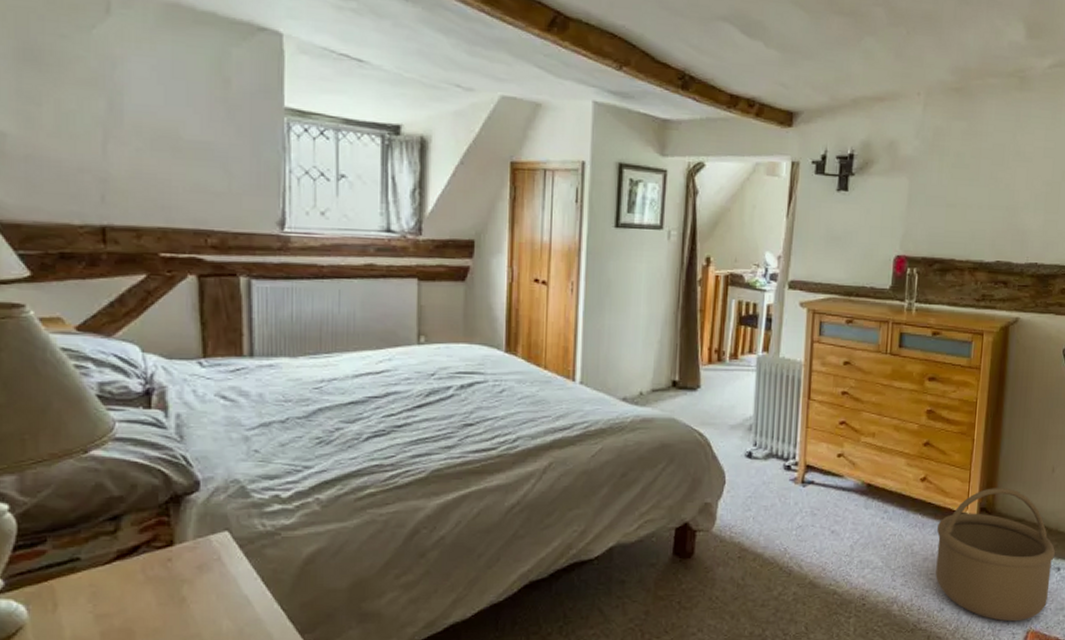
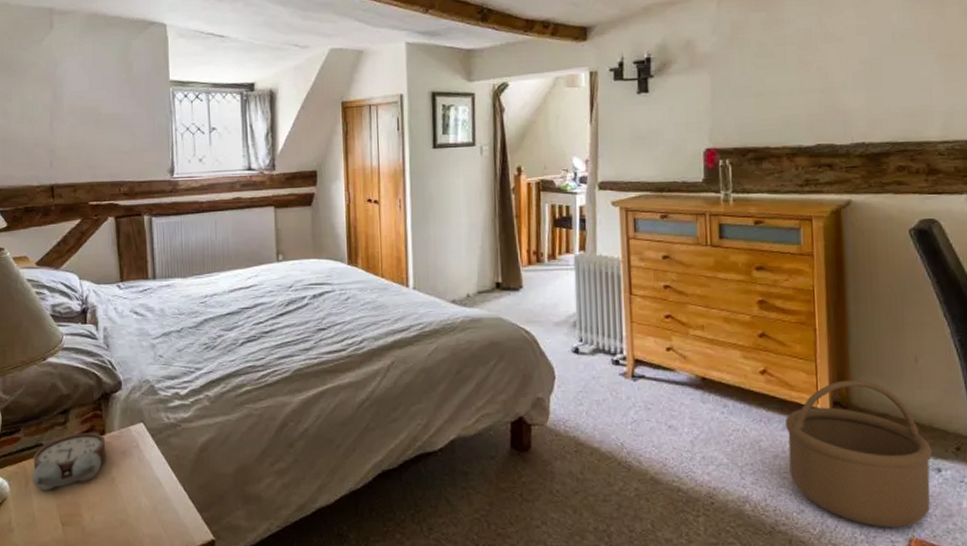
alarm clock: none [64,544,174,616] -> present [32,433,106,491]

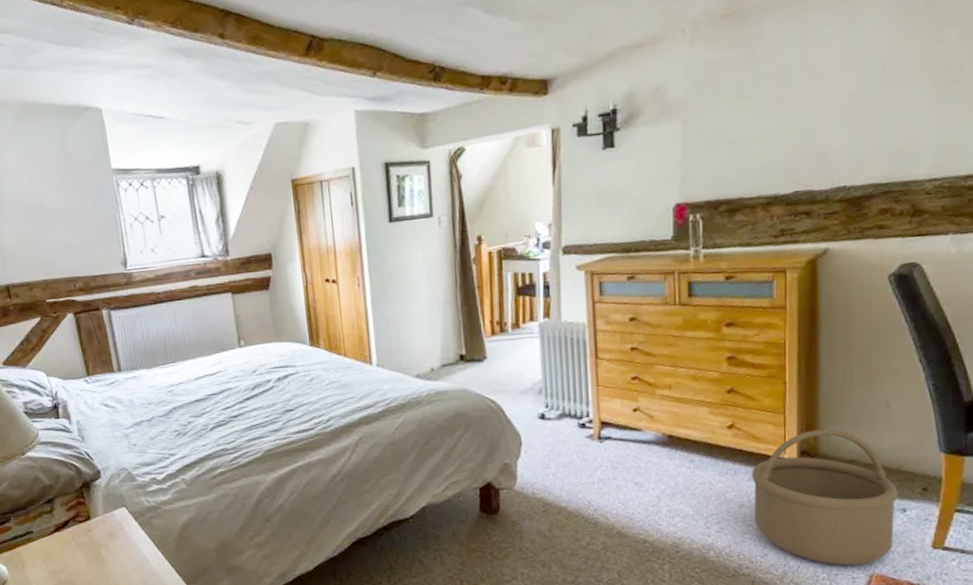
alarm clock: present [32,433,106,491] -> none [26,519,94,573]

